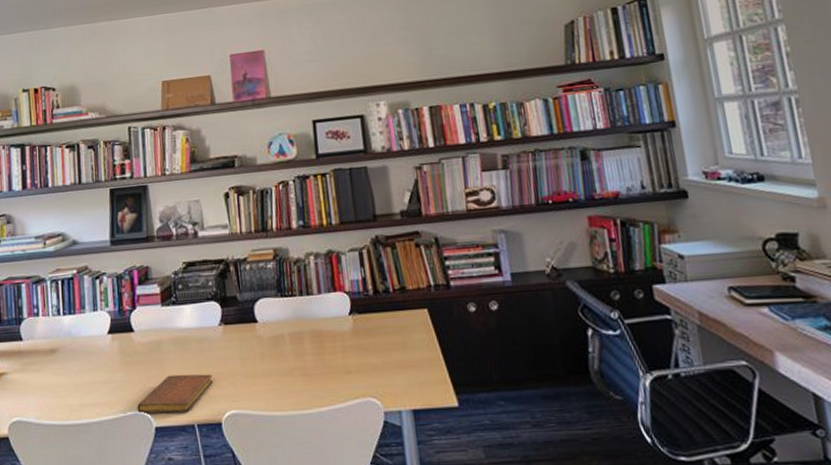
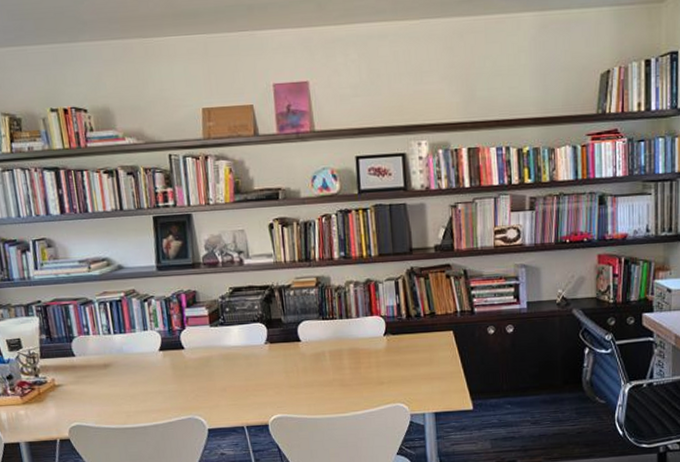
notebook: present [137,374,214,413] -> none [190,385,261,418]

